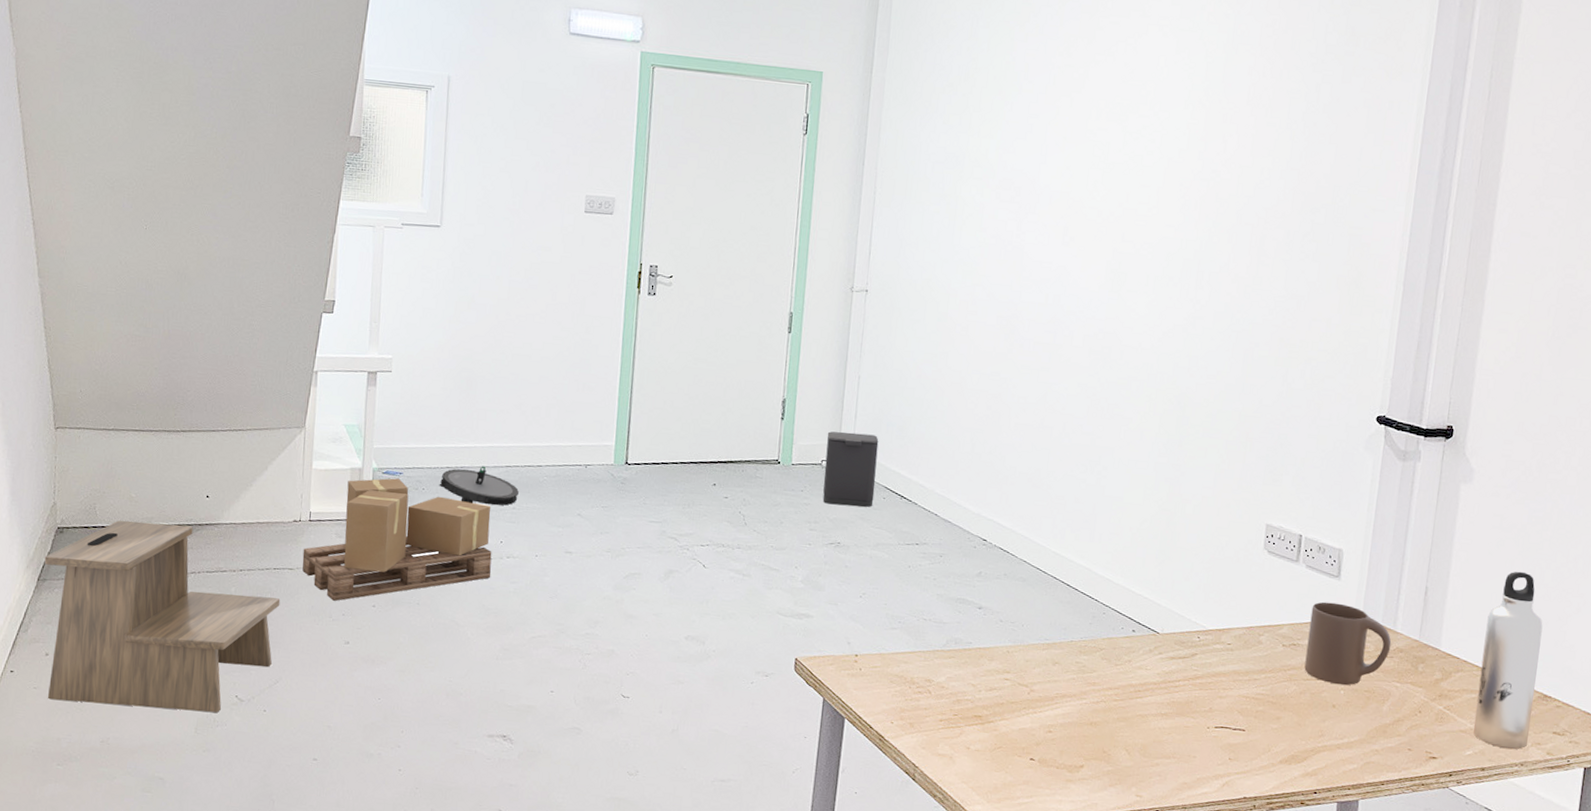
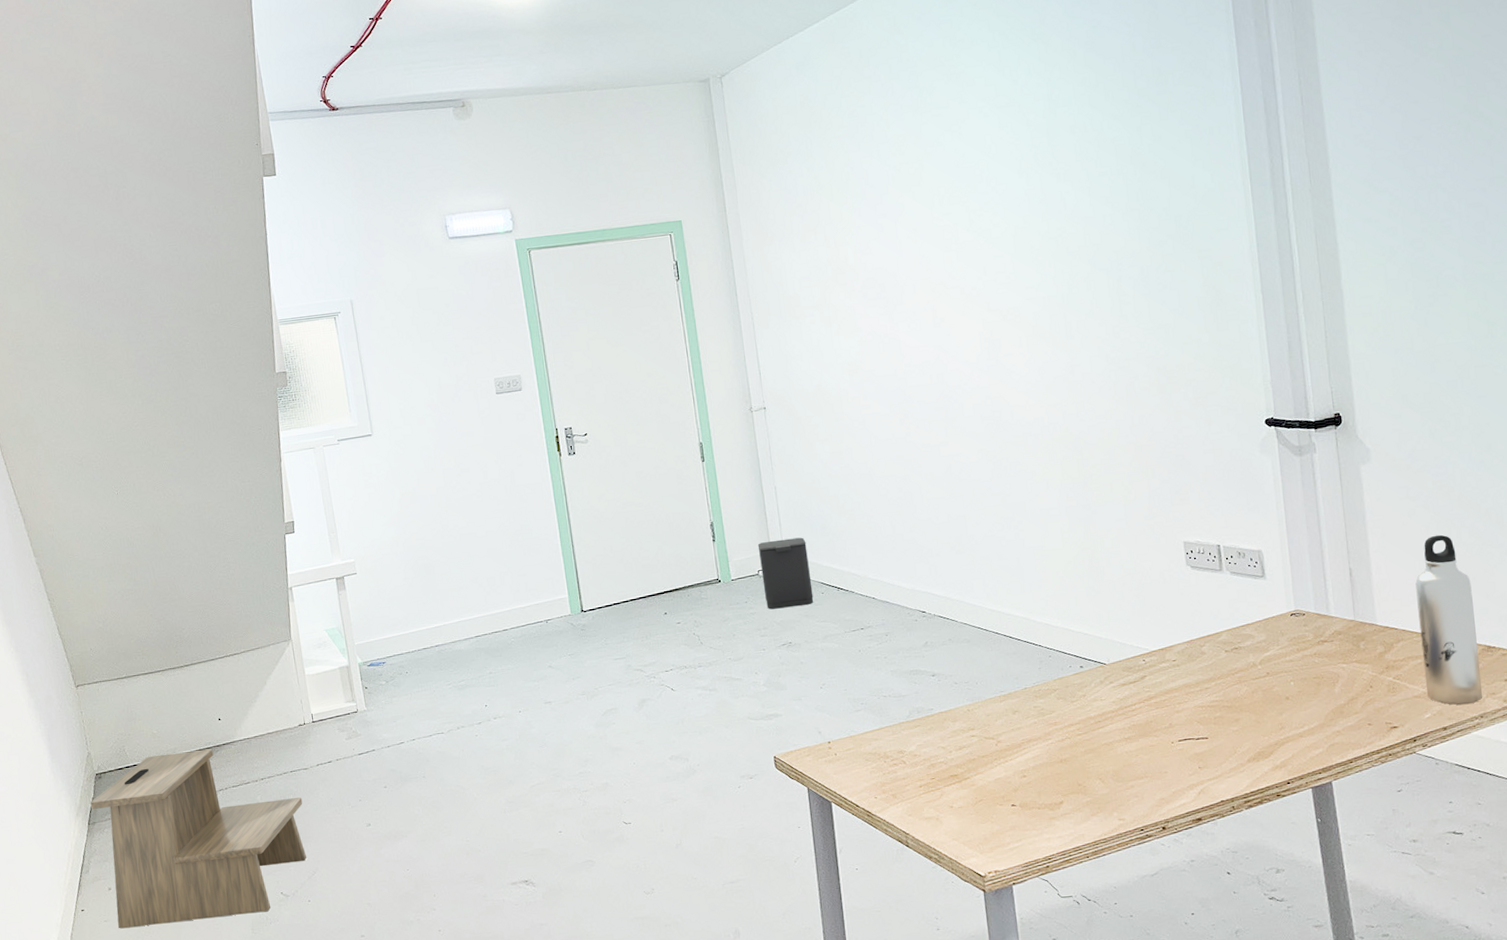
cardboard boxes: present [302,478,492,601] -> none [312,668,484,790]
robot vacuum: present [439,466,519,506] -> none [419,640,492,677]
cup: present [1304,601,1392,686] -> none [1244,601,1329,678]

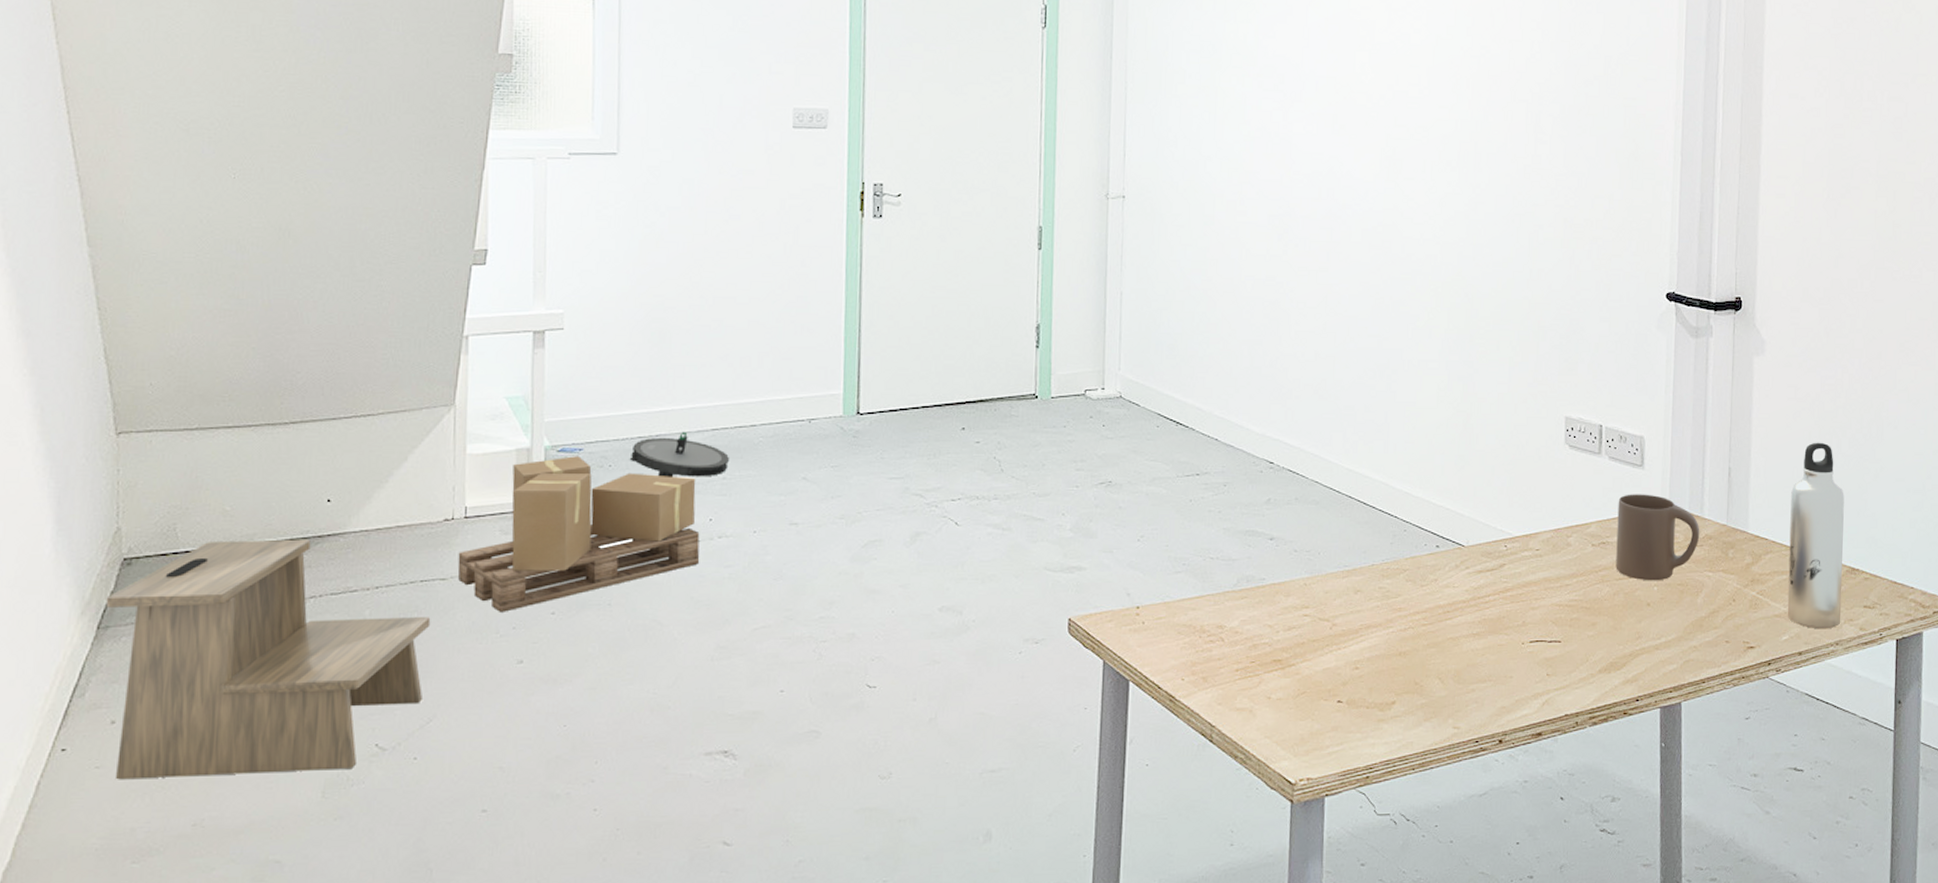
cardboard boxes: none [312,668,484,790] -> present [457,456,700,612]
robot vacuum: none [419,640,492,677] -> present [629,431,729,477]
pedal bin: present [757,537,813,610] -> none [1088,356,1148,439]
cup: none [1244,601,1329,678] -> present [1616,494,1700,581]

